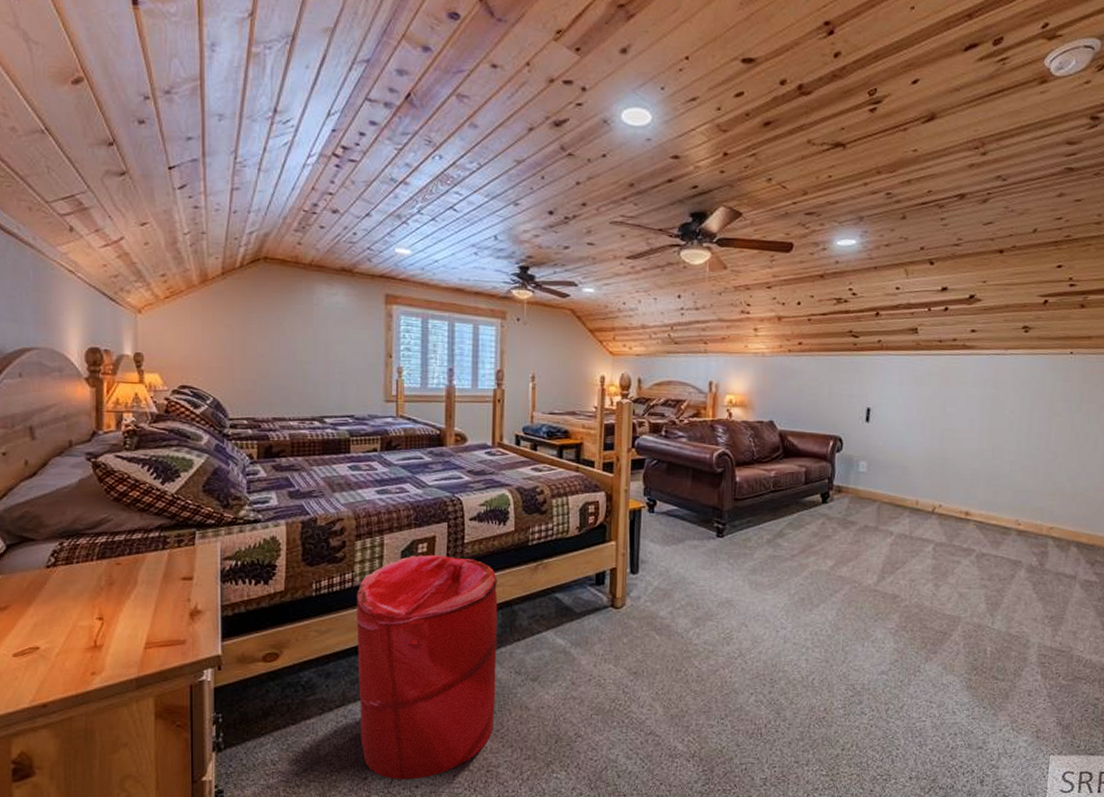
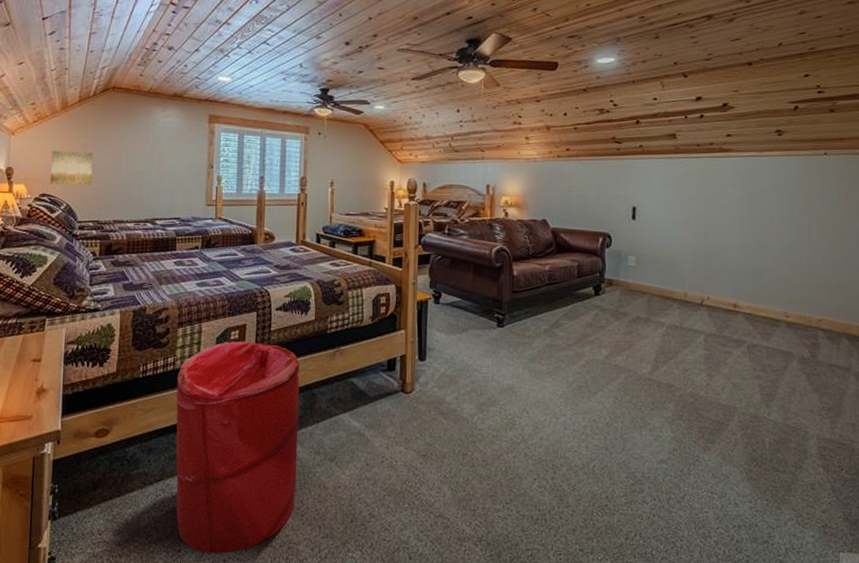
wall art: none [190,333,244,376] -> present [49,150,93,185]

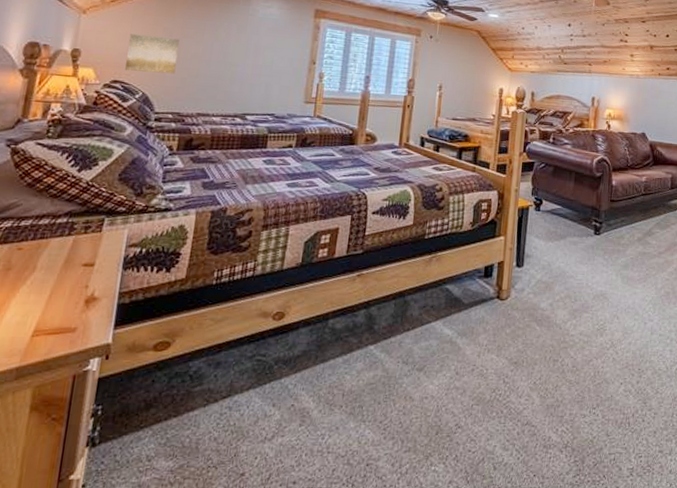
laundry hamper: present [176,341,300,554] -> none [242,245,393,475]

